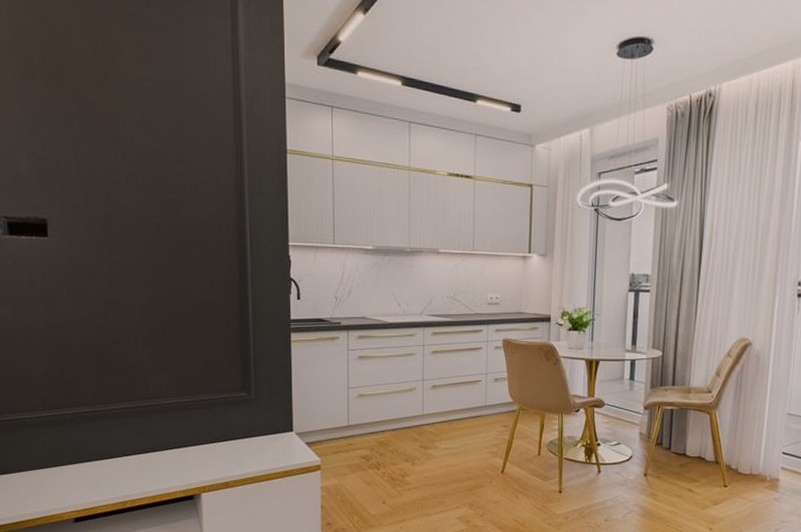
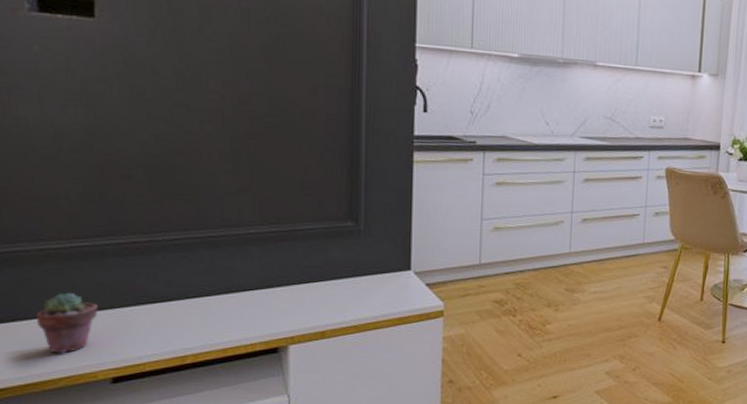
potted succulent: none [20,451,62,499] -> present [37,292,98,354]

